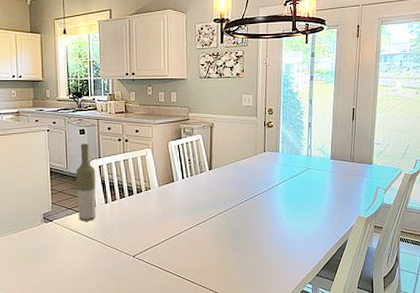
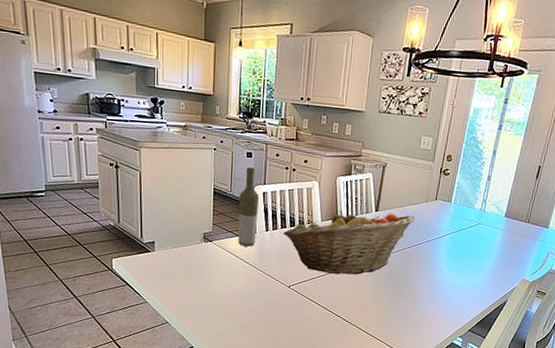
fruit basket: none [123,169,248,238] -> present [283,210,416,275]

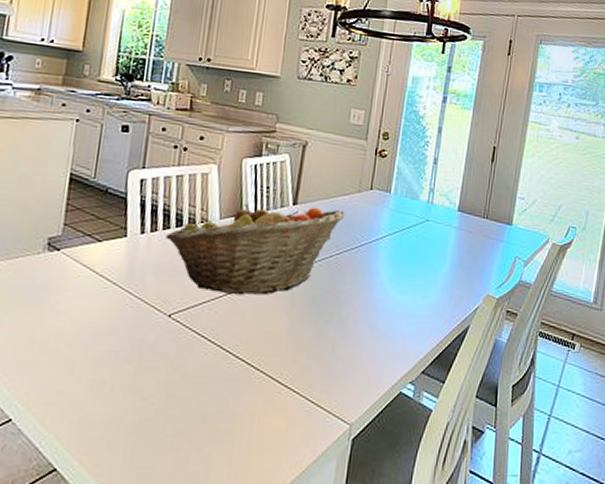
bottle: present [238,167,259,247] -> none [99,145,135,257]

